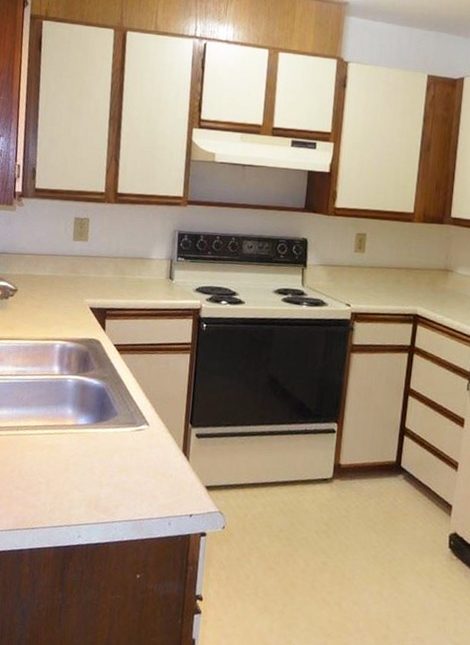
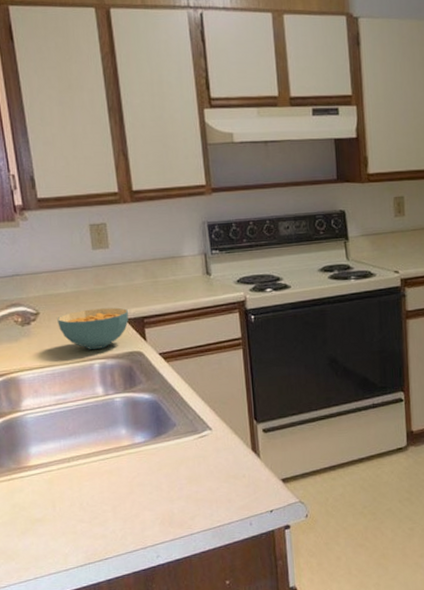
cereal bowl: none [31,293,94,331] -> present [57,307,129,349]

